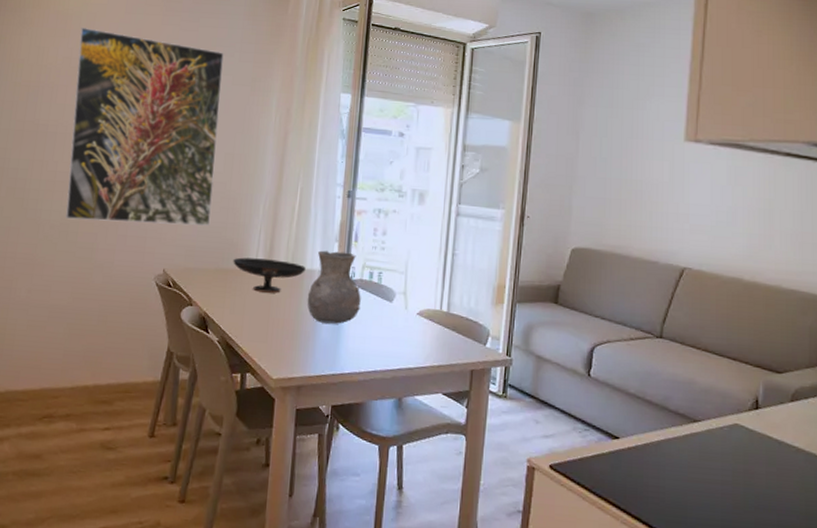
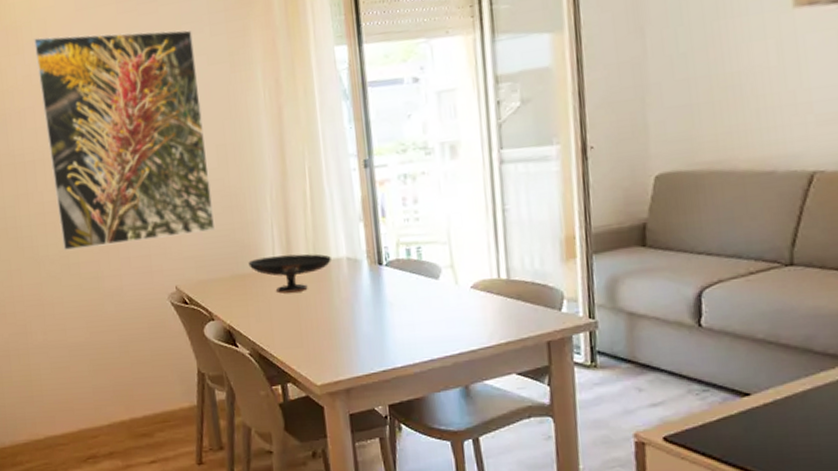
vase: present [307,250,361,324] -> none [338,230,402,316]

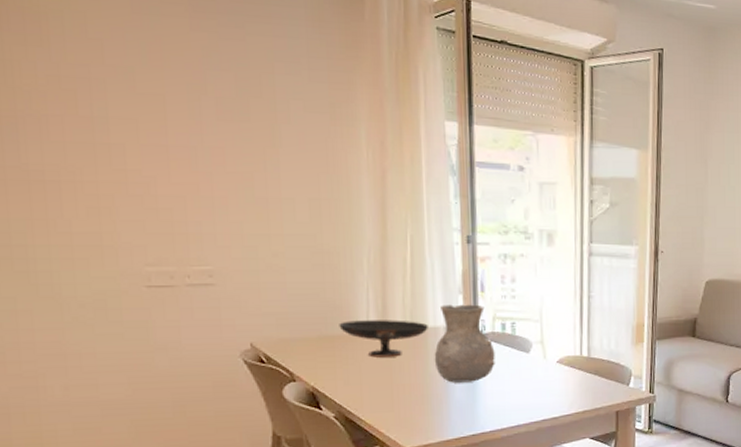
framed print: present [33,30,216,251] -> none [65,33,303,294]
vase: none [338,230,402,316] -> present [434,304,495,383]

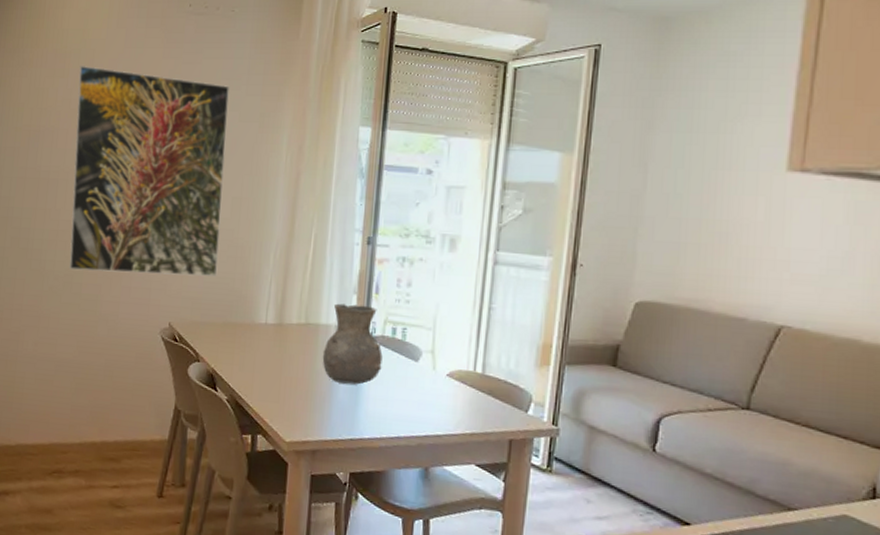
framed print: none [65,33,303,294] -> present [69,66,229,276]
decorative bowl: present [339,320,428,358] -> none [242,310,321,350]

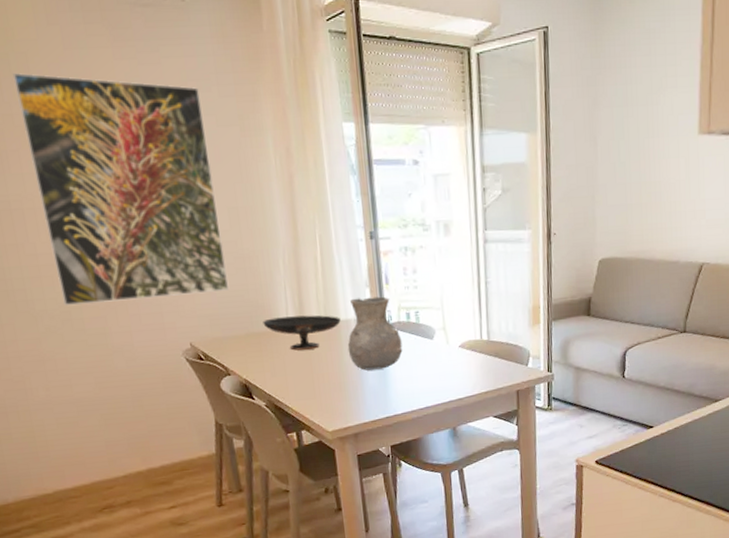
decorative bowl: none [242,310,321,350] -> present [263,315,341,351]

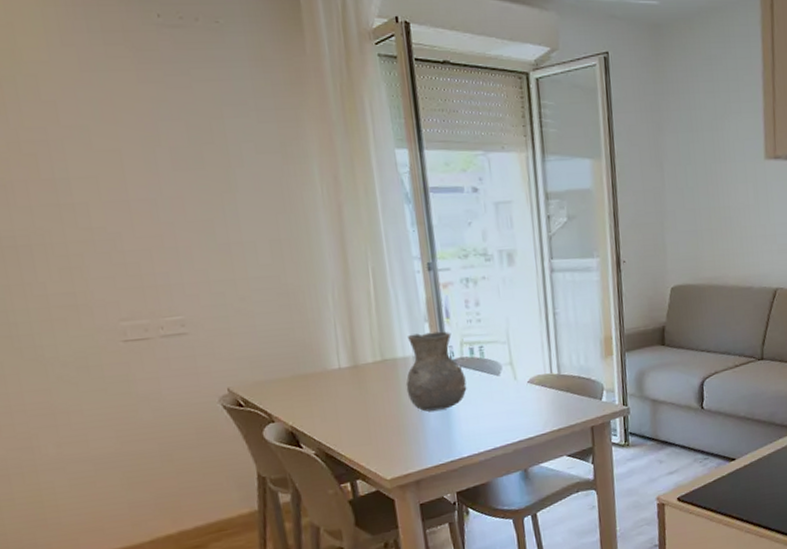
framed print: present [12,73,230,306] -> none [19,97,272,352]
decorative bowl: present [263,315,341,351] -> none [310,353,398,393]

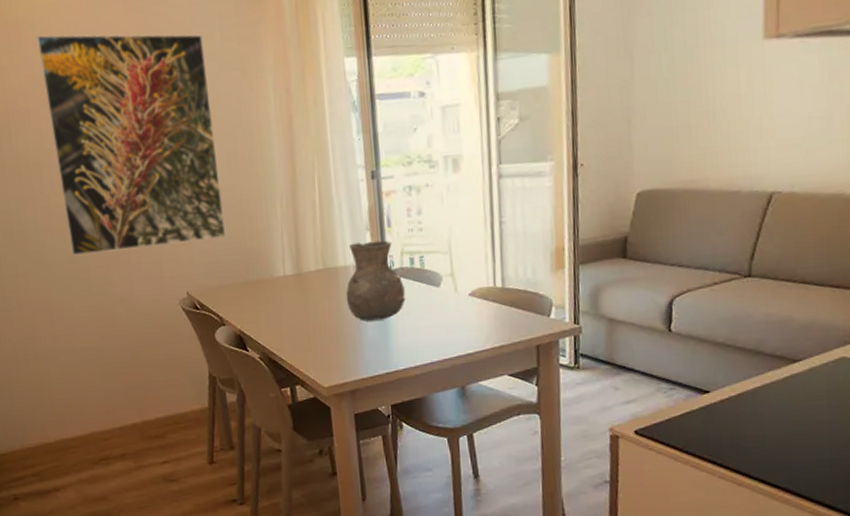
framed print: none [19,97,272,352] -> present [36,33,227,256]

